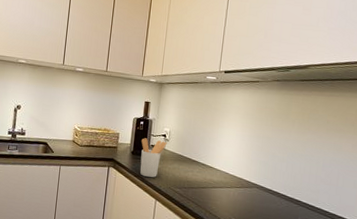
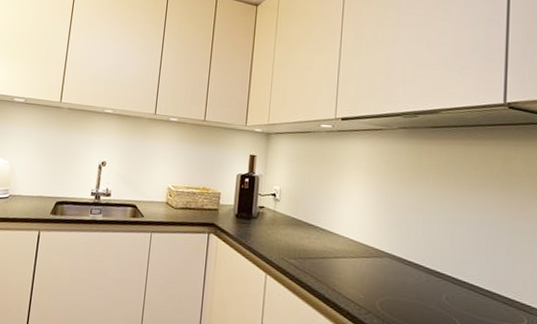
utensil holder: present [140,138,167,178] -> none [246,198,277,246]

